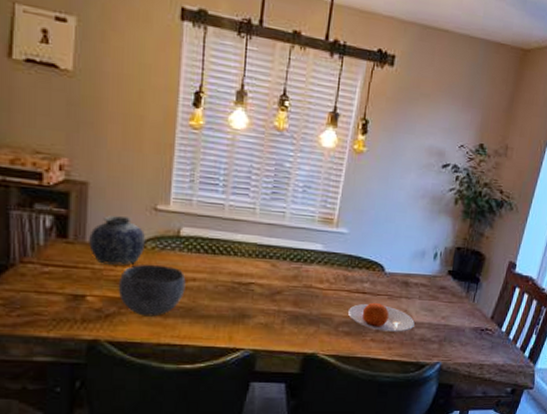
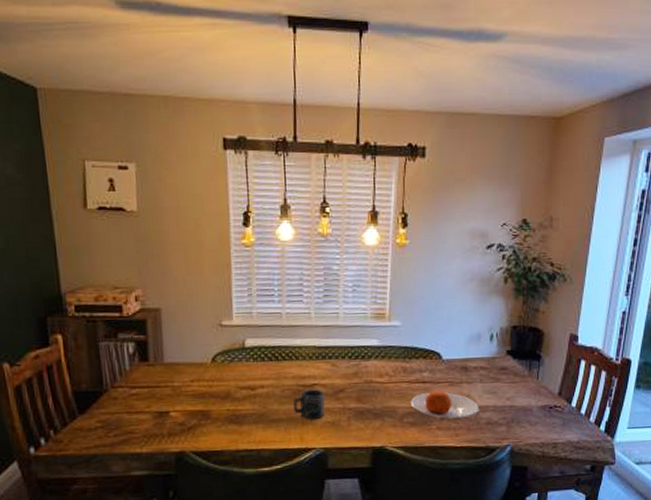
vase: present [89,216,146,265] -> none [166,336,216,381]
bowl: present [118,264,186,317] -> none [196,376,256,426]
cup: none [226,288,261,319] -> present [293,389,325,419]

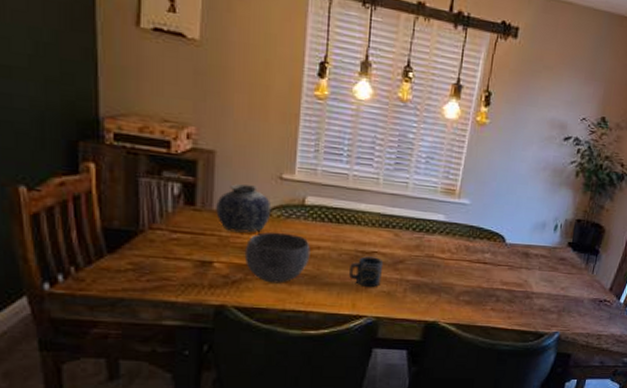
vase: none [166,336,216,381] -> present [216,184,272,233]
bowl: none [196,376,256,426] -> present [244,231,311,284]
plate: present [410,390,479,419] -> none [468,272,534,302]

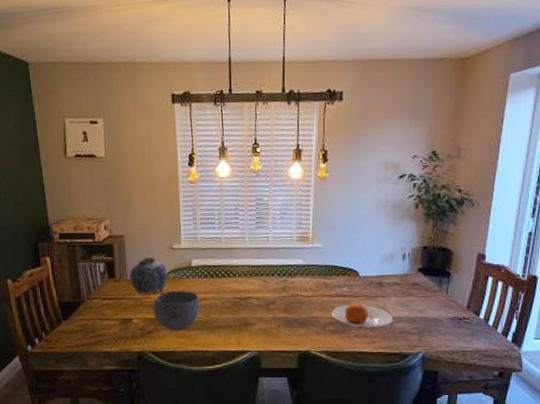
cup: present [349,256,384,287] -> none [232,301,258,327]
plate: none [468,272,534,302] -> present [331,303,393,328]

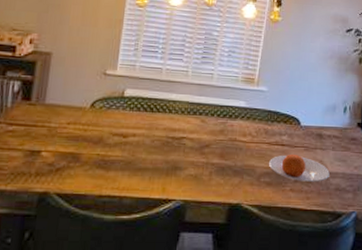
vase: present [129,257,168,294] -> none [48,80,96,123]
bowl: present [153,290,201,331] -> none [68,122,127,170]

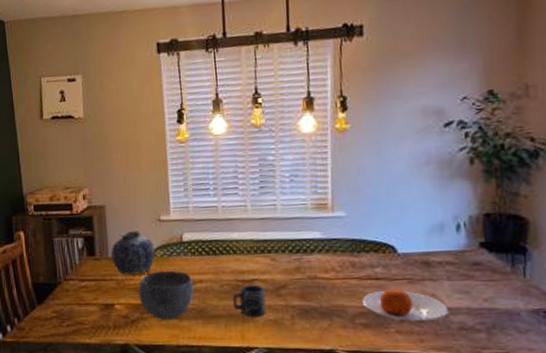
vase: none [48,80,96,123] -> present [111,230,156,275]
bowl: none [68,122,127,170] -> present [138,270,195,320]
cup: none [160,142,192,171] -> present [233,284,266,316]

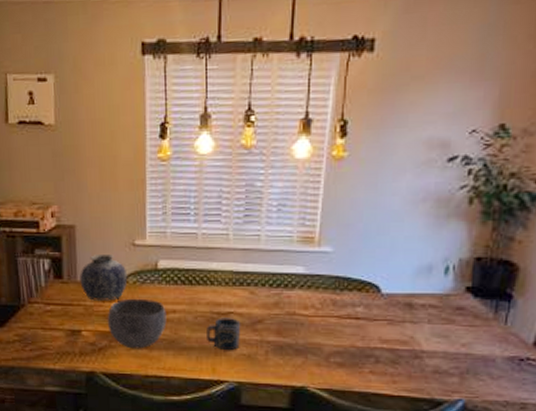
plate: present [361,288,448,321] -> none [338,328,425,363]

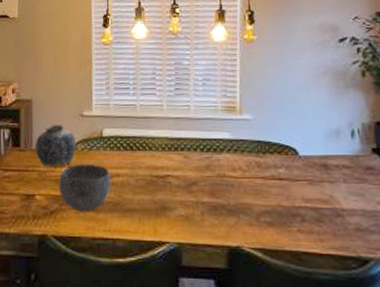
cup: present [207,318,241,350] -> none [147,180,178,211]

